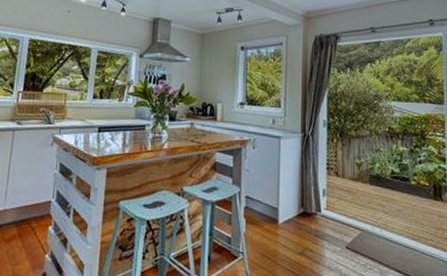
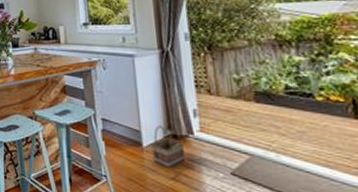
basket: none [286,203,313,243] -> present [151,125,186,167]

